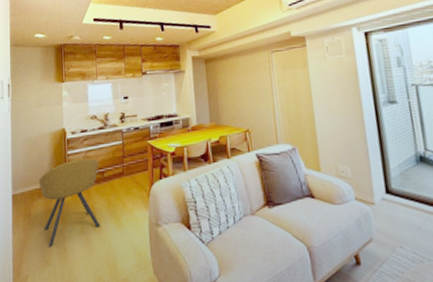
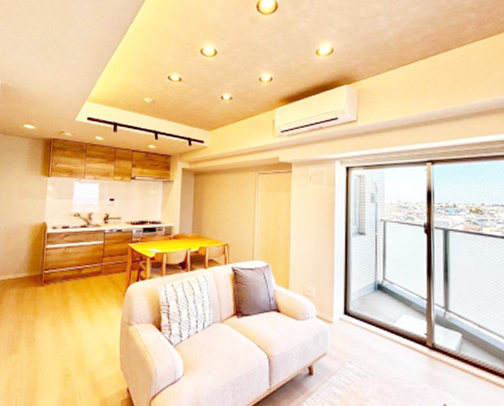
chair: present [39,158,101,247] -> none [13,254,78,336]

